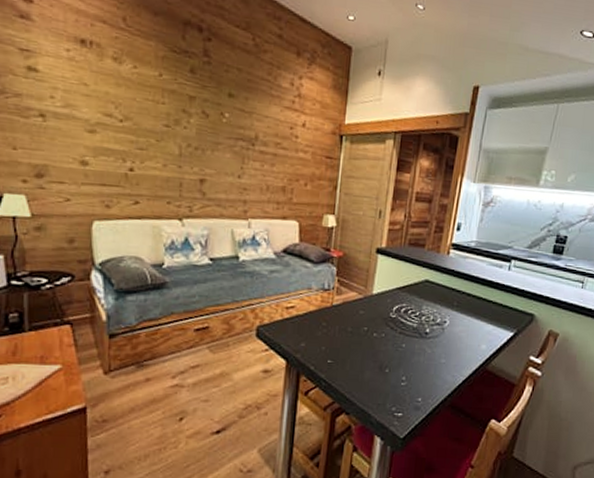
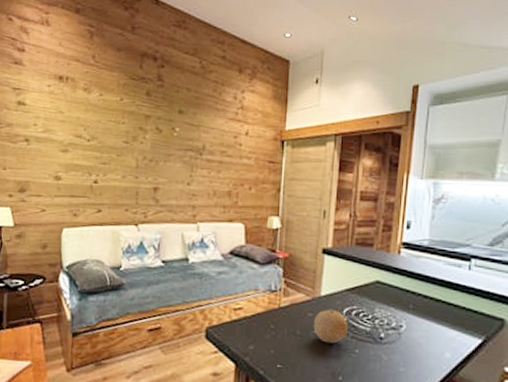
fruit: none [364,307,397,339] -> present [313,309,348,344]

